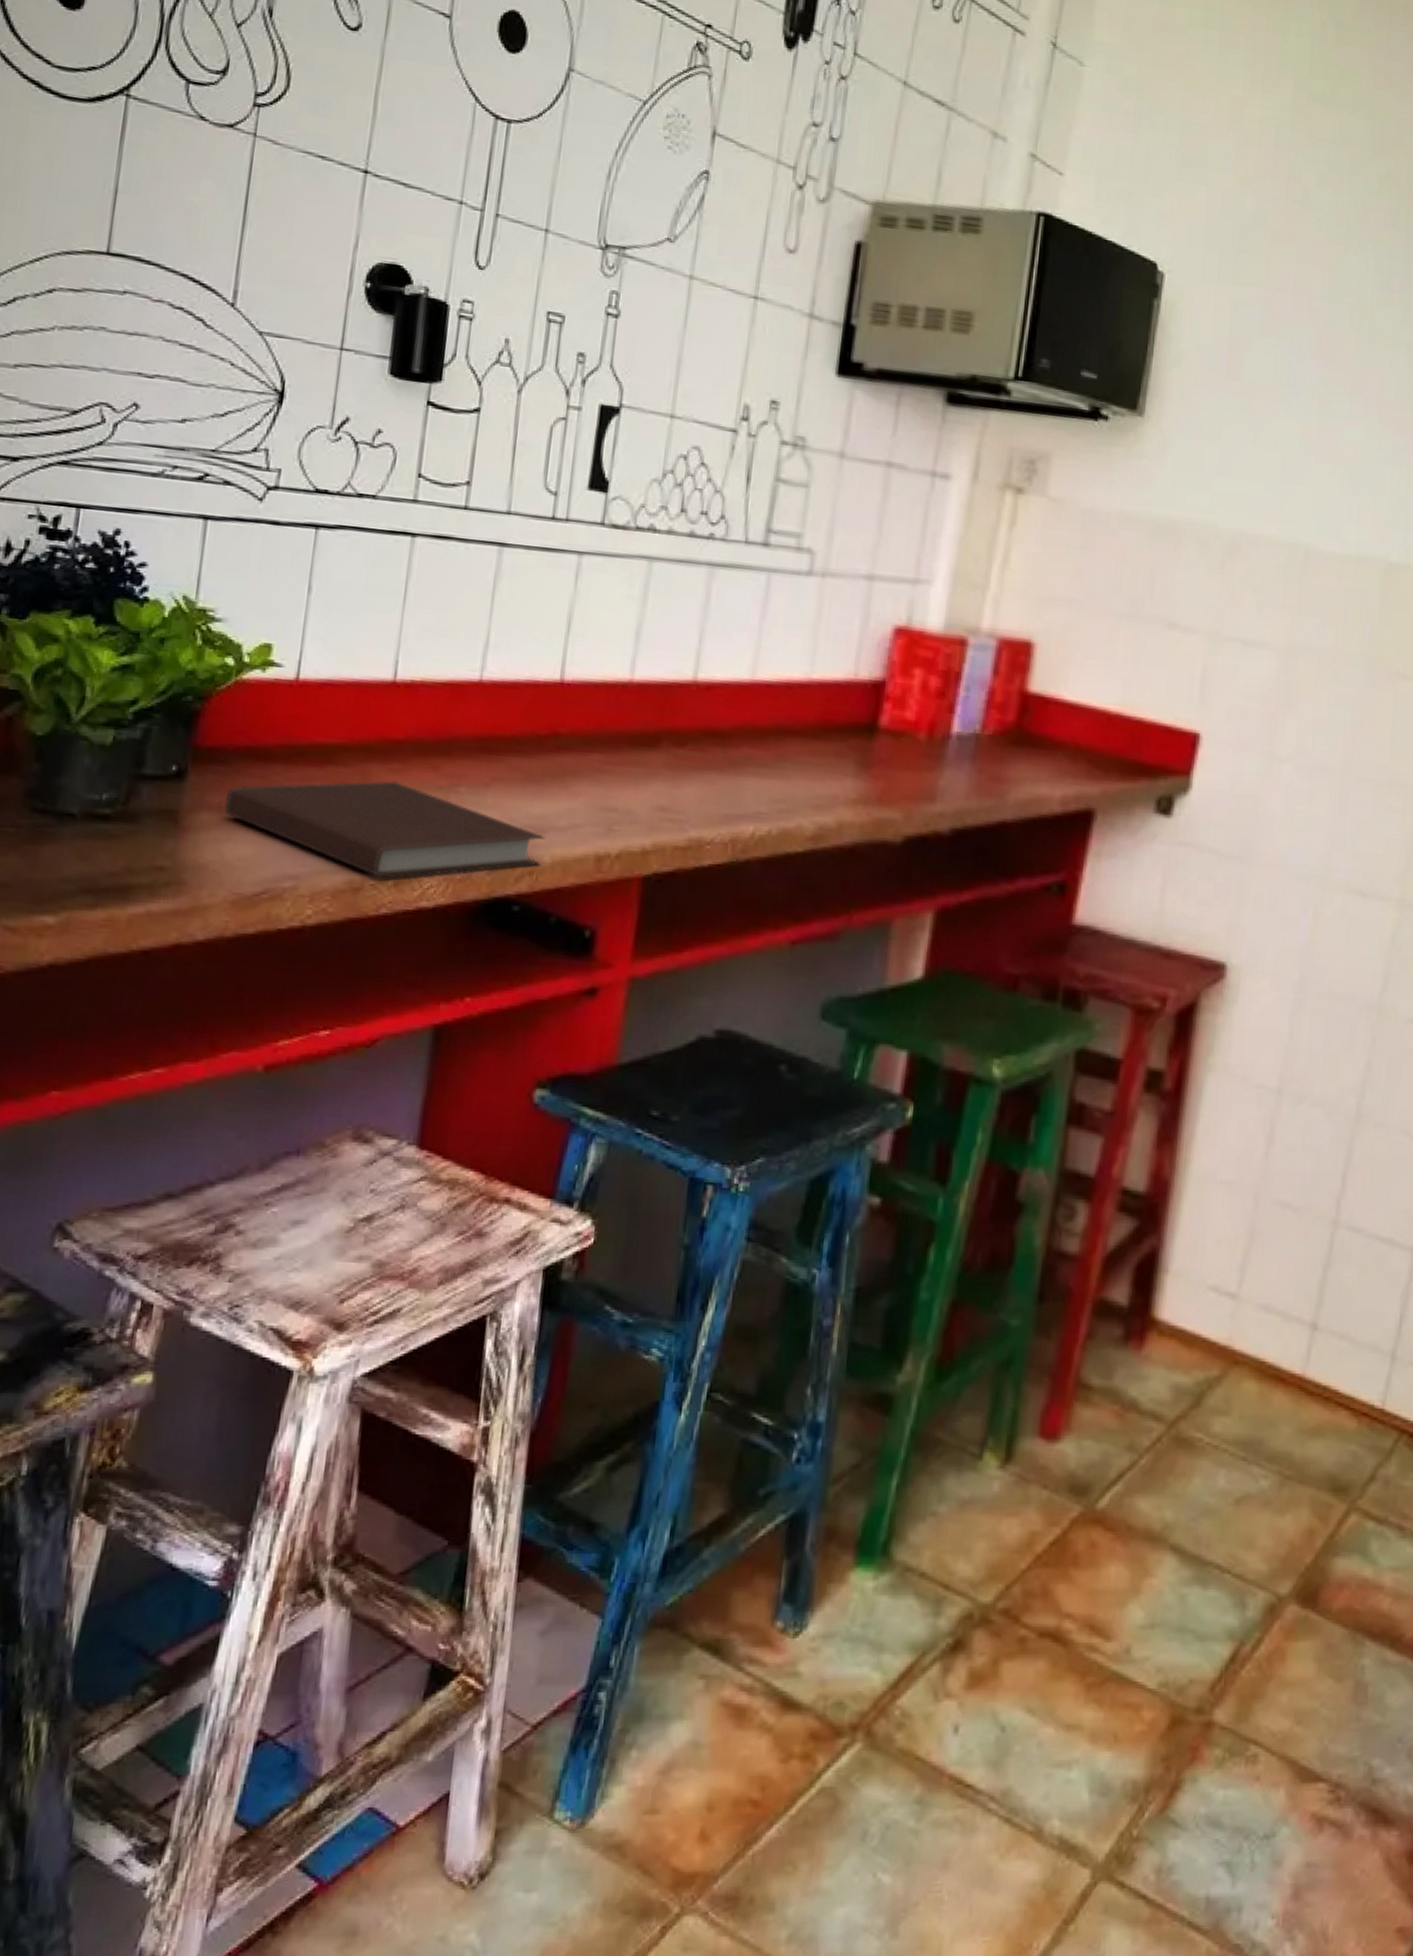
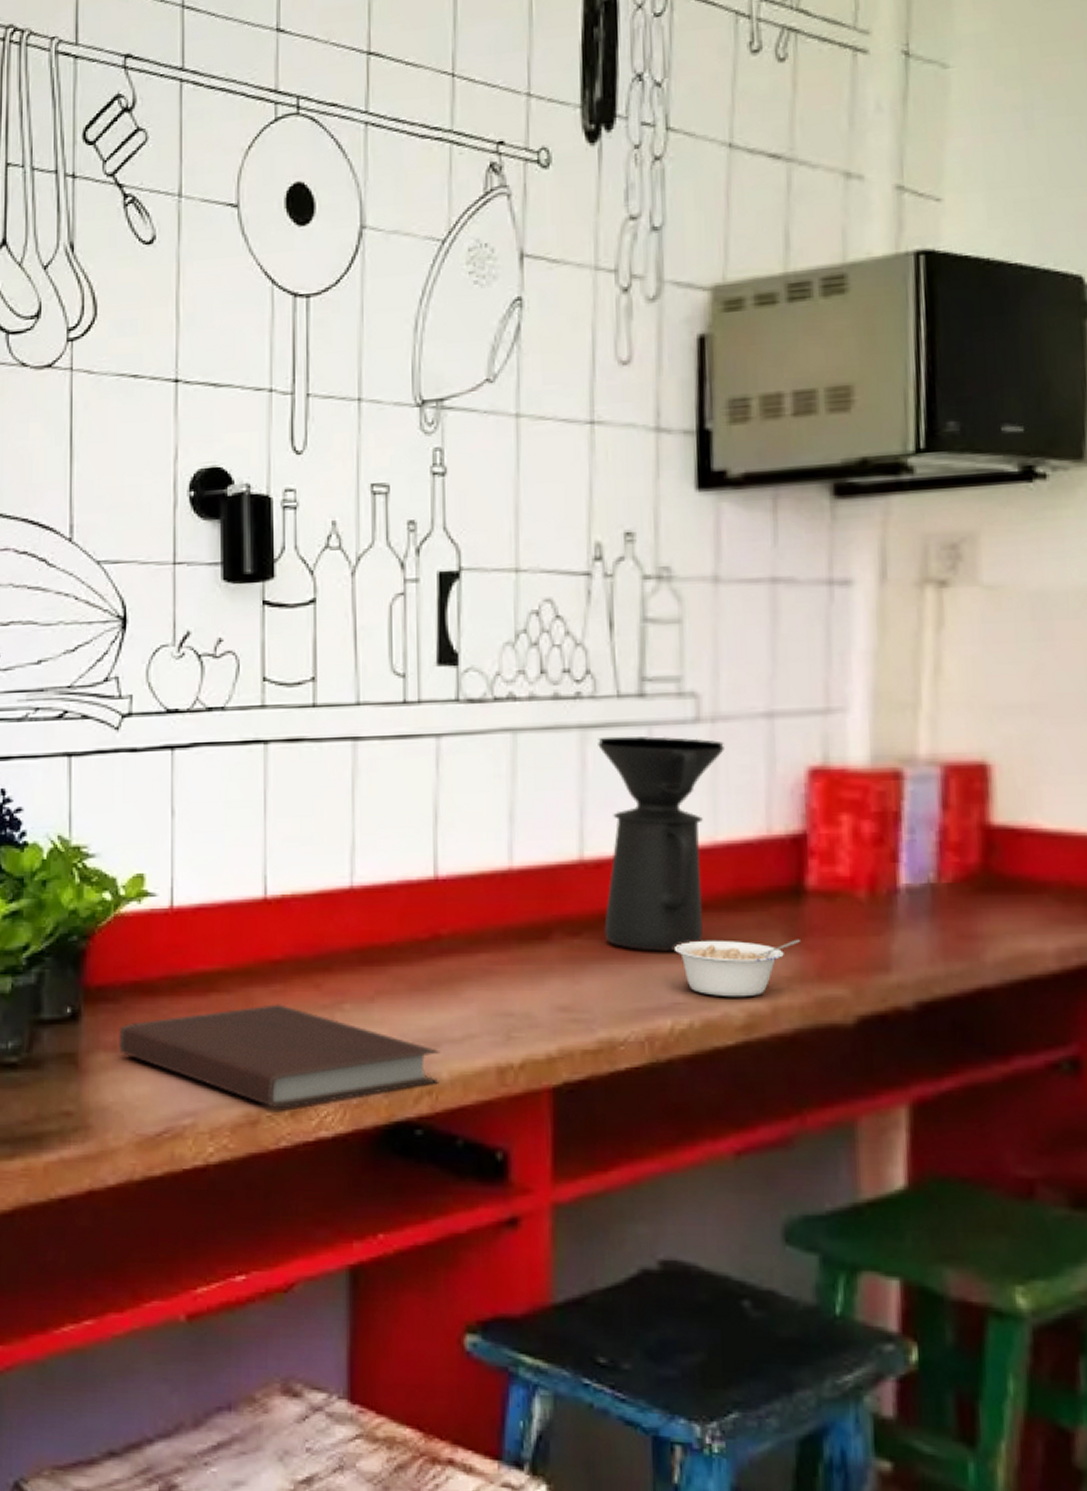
coffee maker: none [706,576,829,768] -> present [598,736,724,951]
legume: none [763,761,868,813] -> present [673,939,800,998]

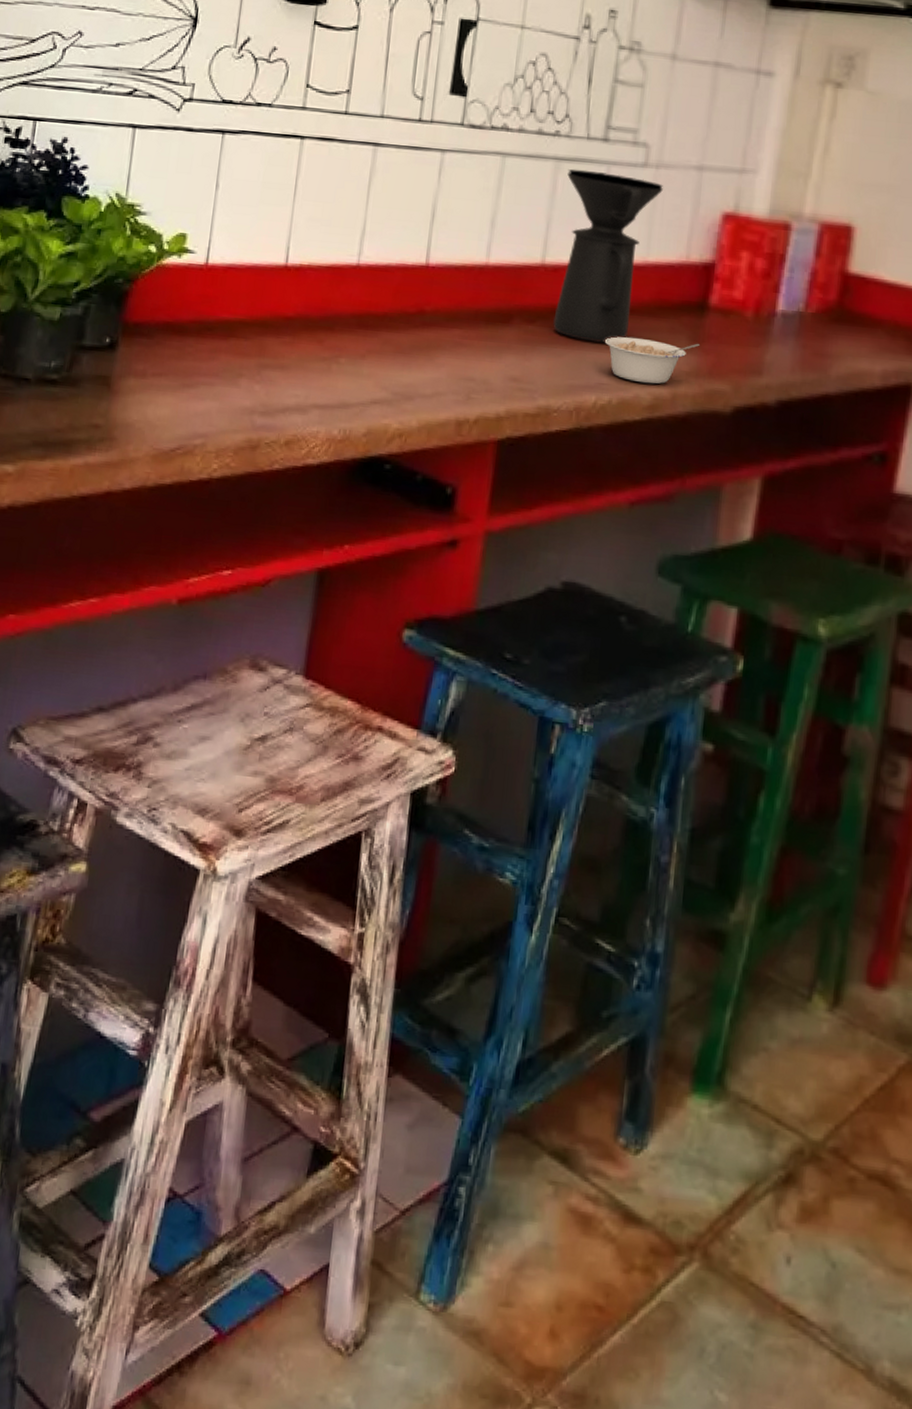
notebook: present [119,1004,440,1109] -> none [147,352,413,439]

